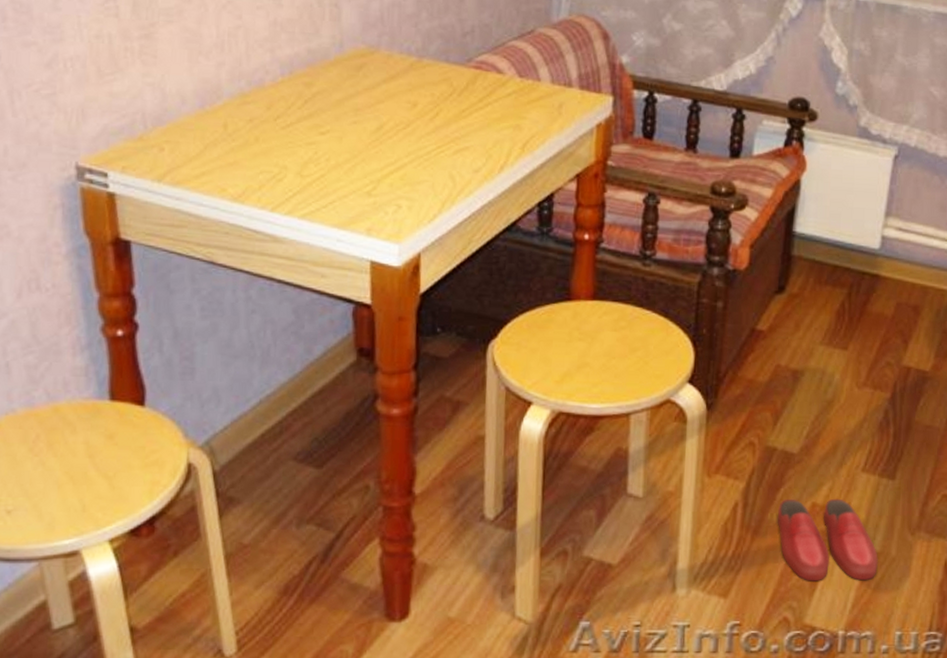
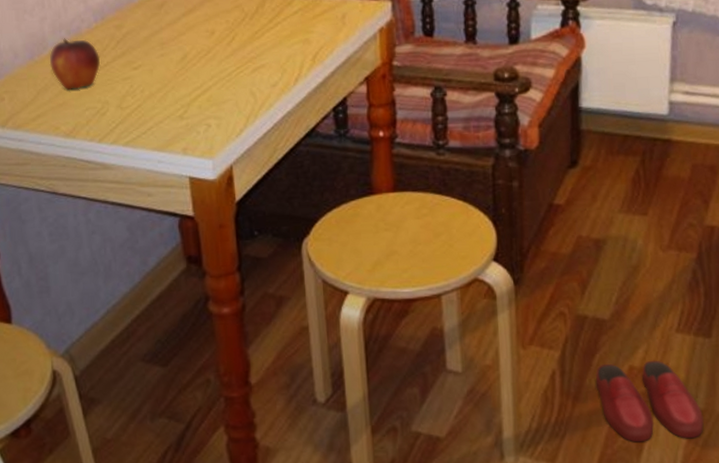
fruit: none [222,89,283,149] -> present [49,38,101,91]

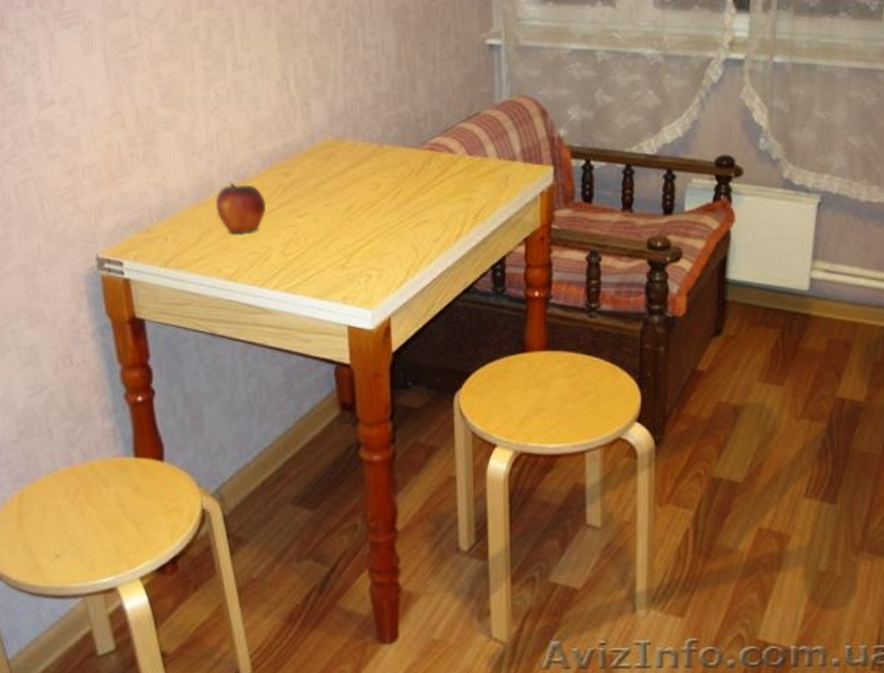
slippers: present [595,360,705,443] -> none [726,523,825,600]

